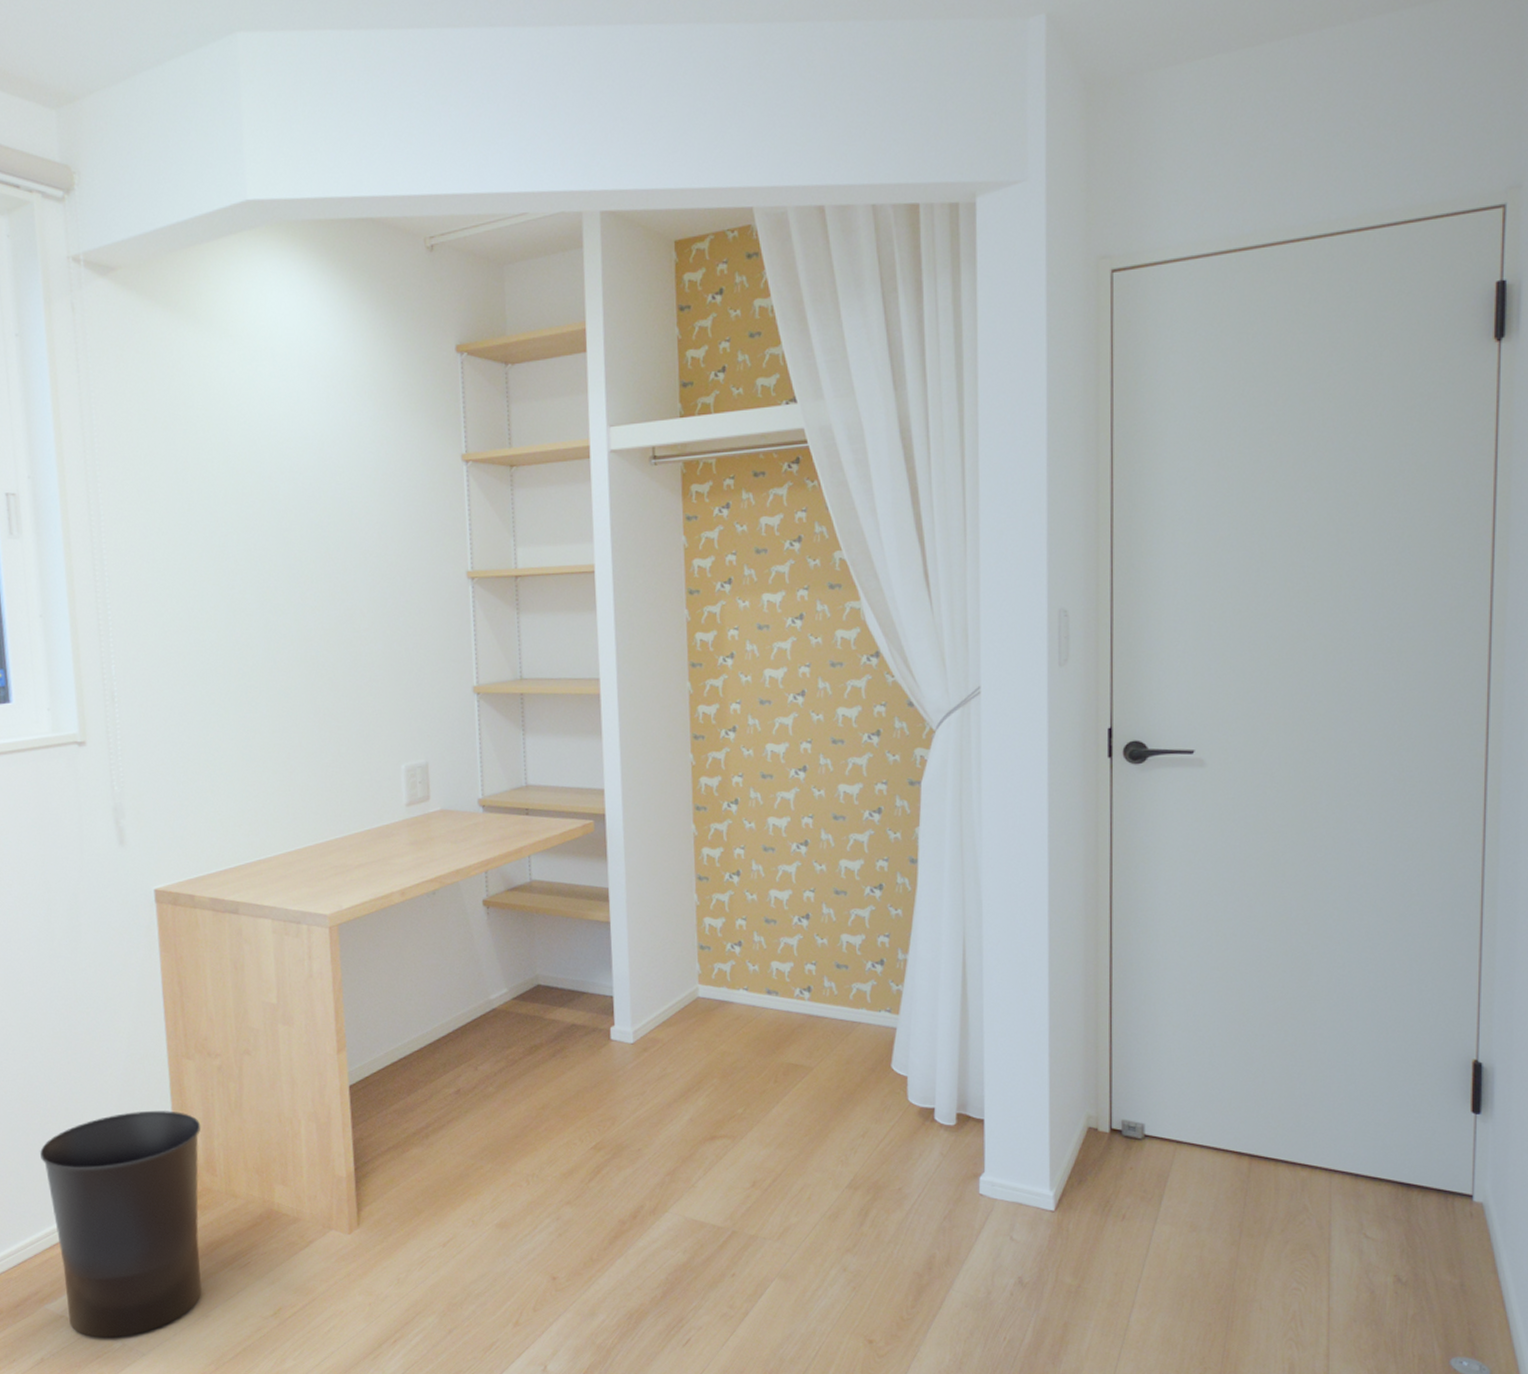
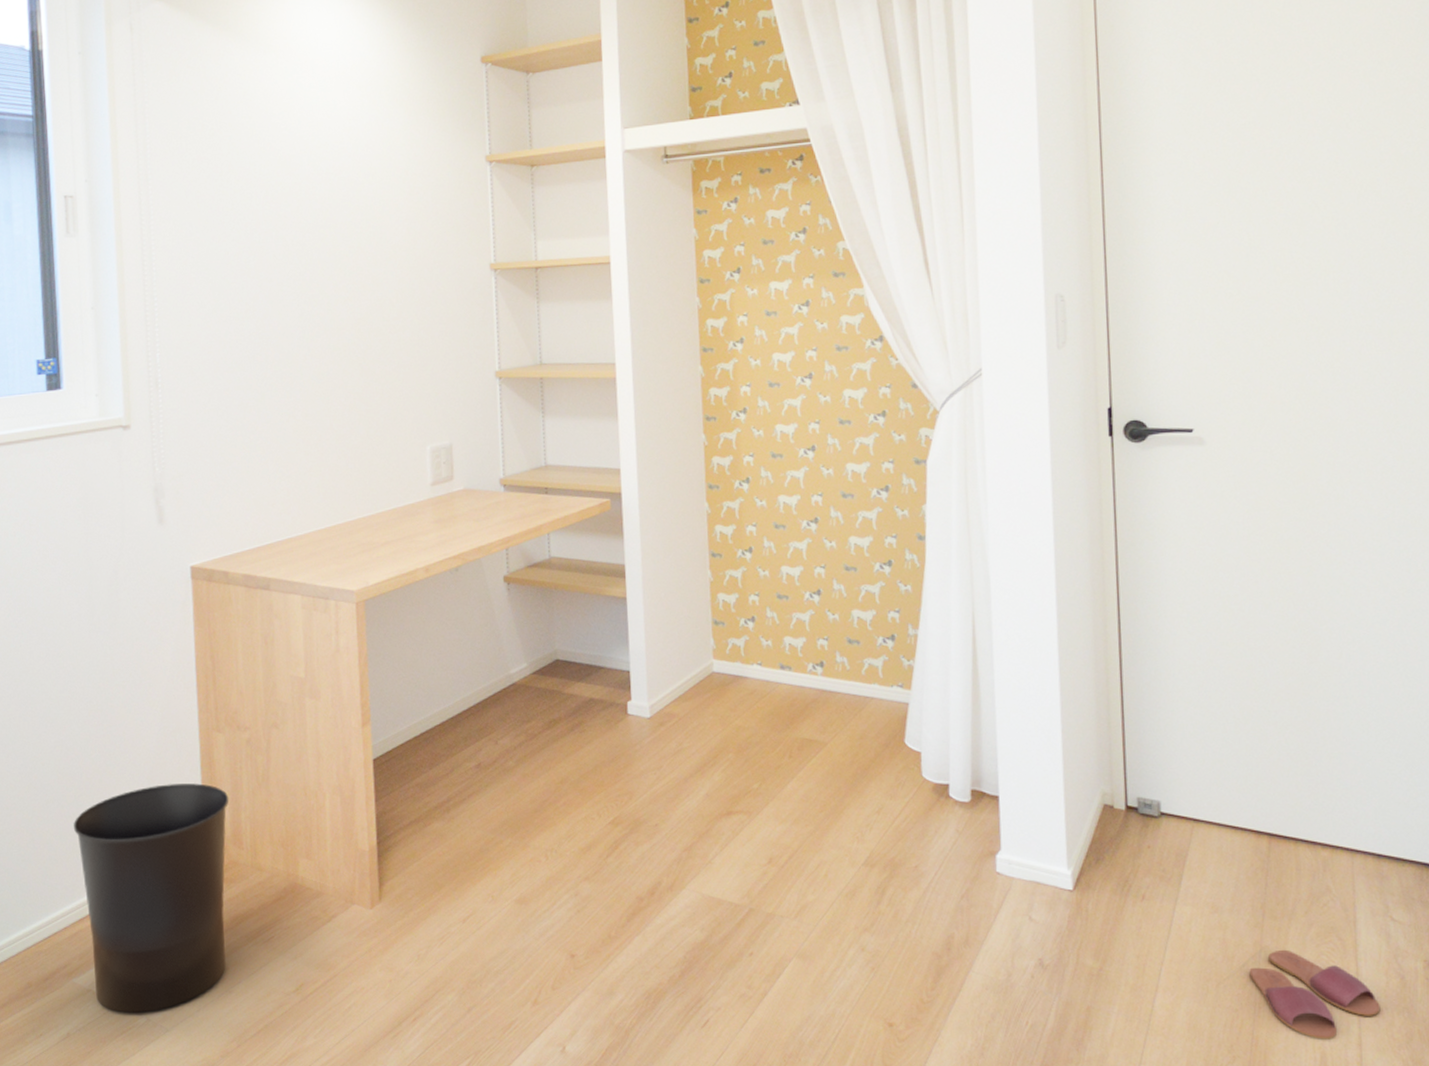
slippers: none [1224,1266,1349,1351] -> present [1249,949,1381,1040]

